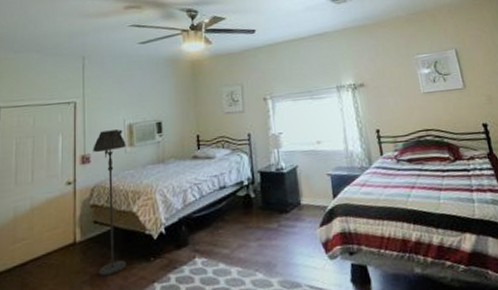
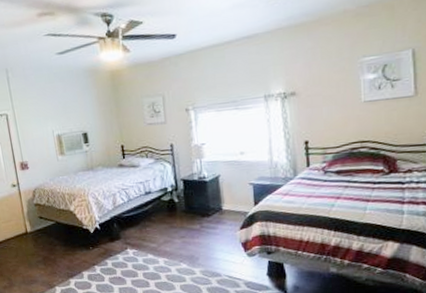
floor lamp: present [92,129,126,277] -> none [28,139,71,259]

